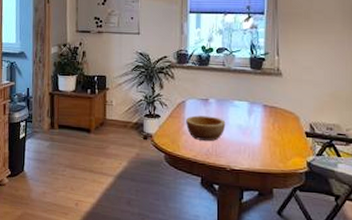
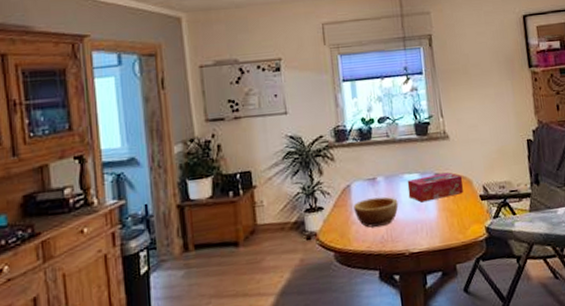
tissue box: none [236,105,290,128] -> present [407,172,463,203]

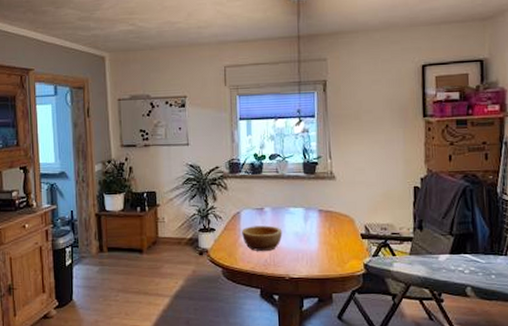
tissue box: present [407,172,463,203] -> none [292,210,346,234]

